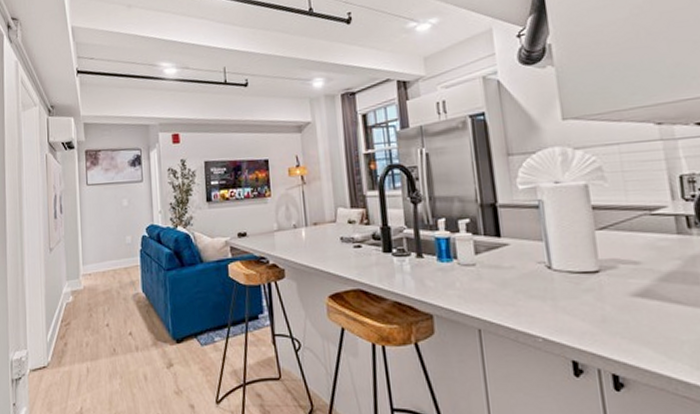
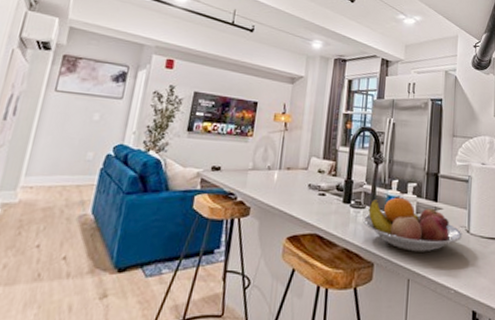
fruit bowl: none [411,237,542,298] -> present [363,197,462,252]

